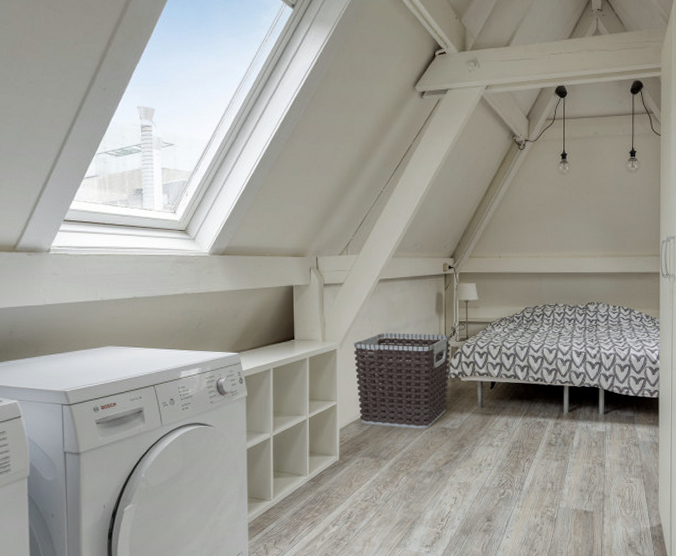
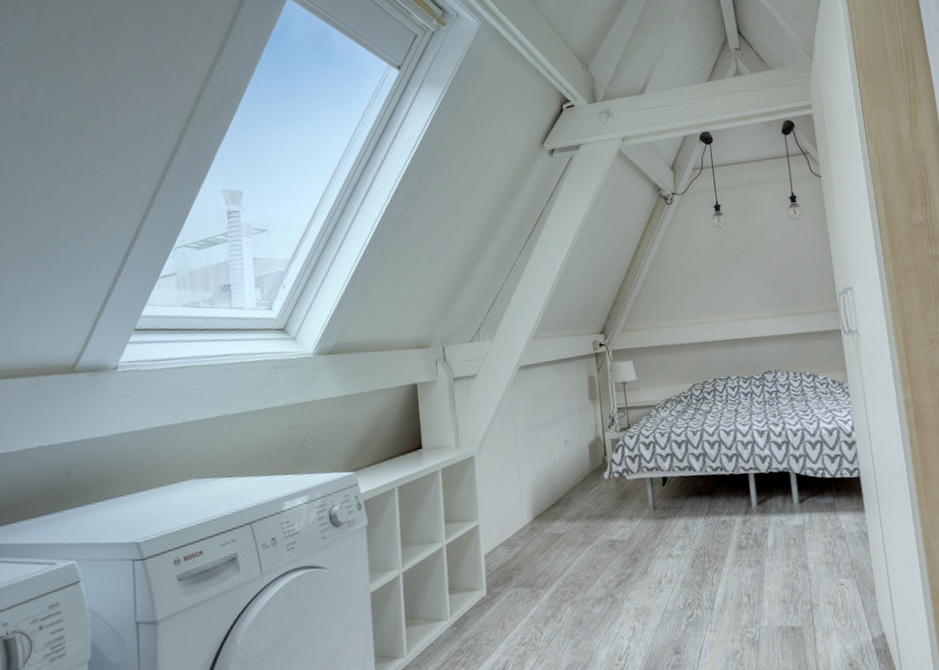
clothes hamper: present [354,333,450,429] -> none [495,425,613,546]

